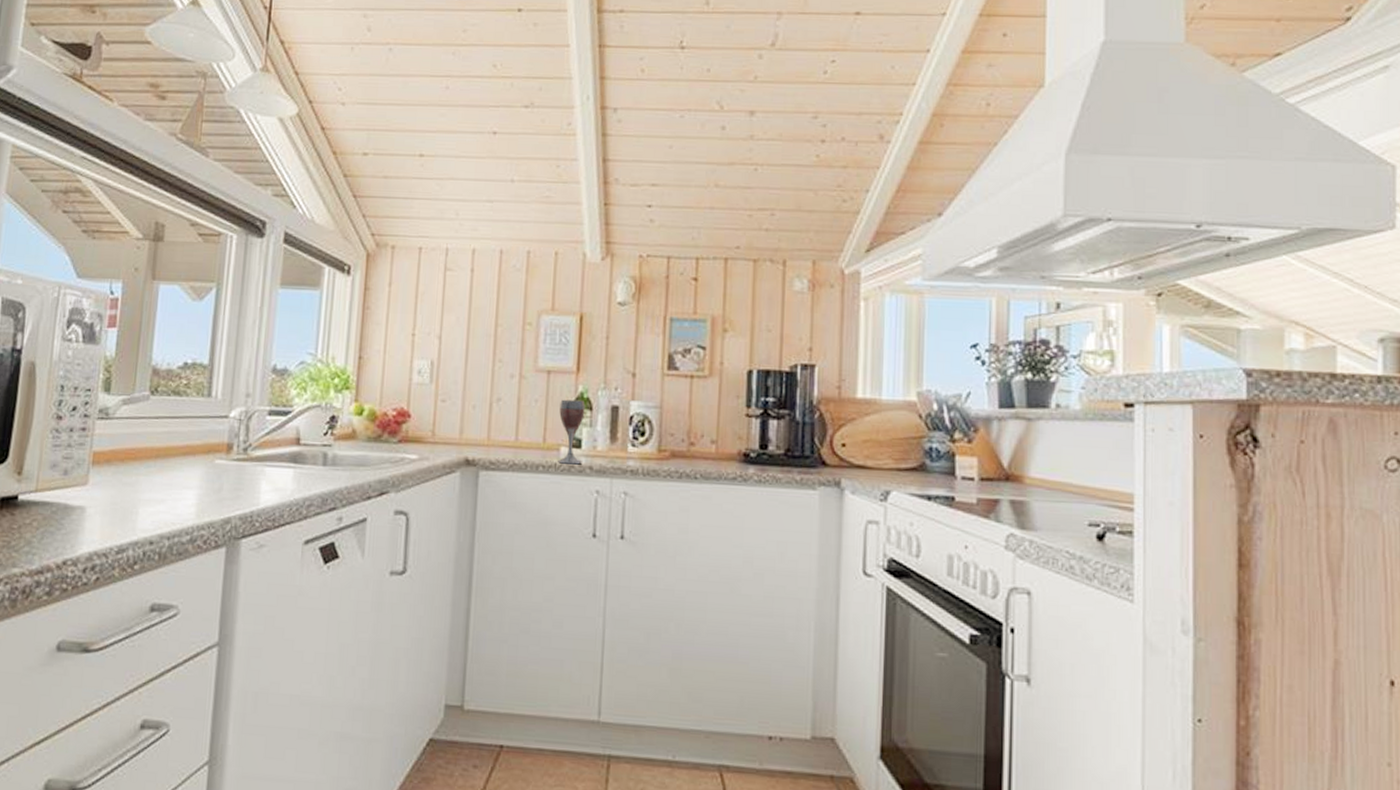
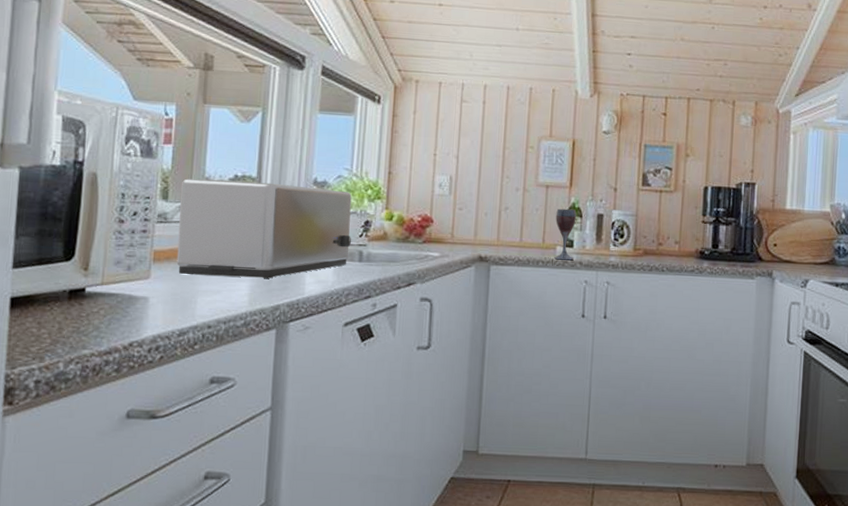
toaster: none [117,367,316,486] -> present [176,178,352,279]

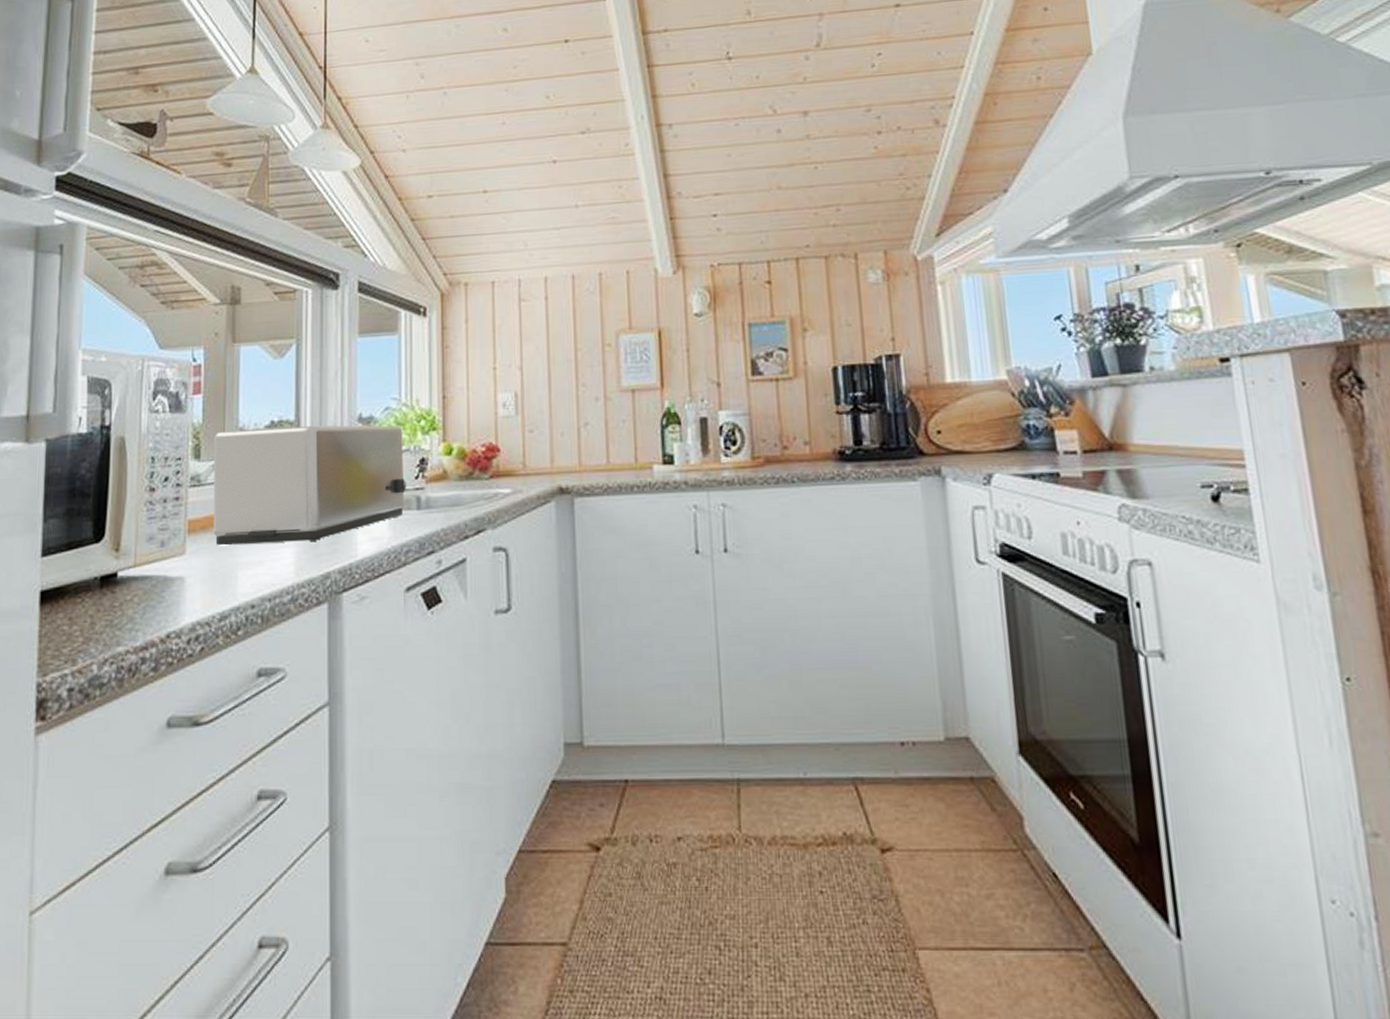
cup: present [554,208,577,261] -> none [647,415,676,482]

